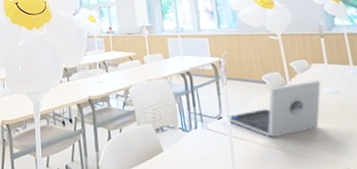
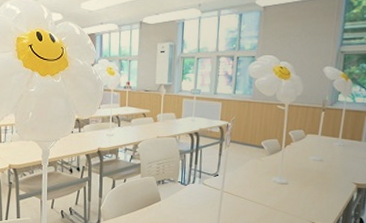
laptop: present [227,80,321,138] -> none [223,148,310,195]

